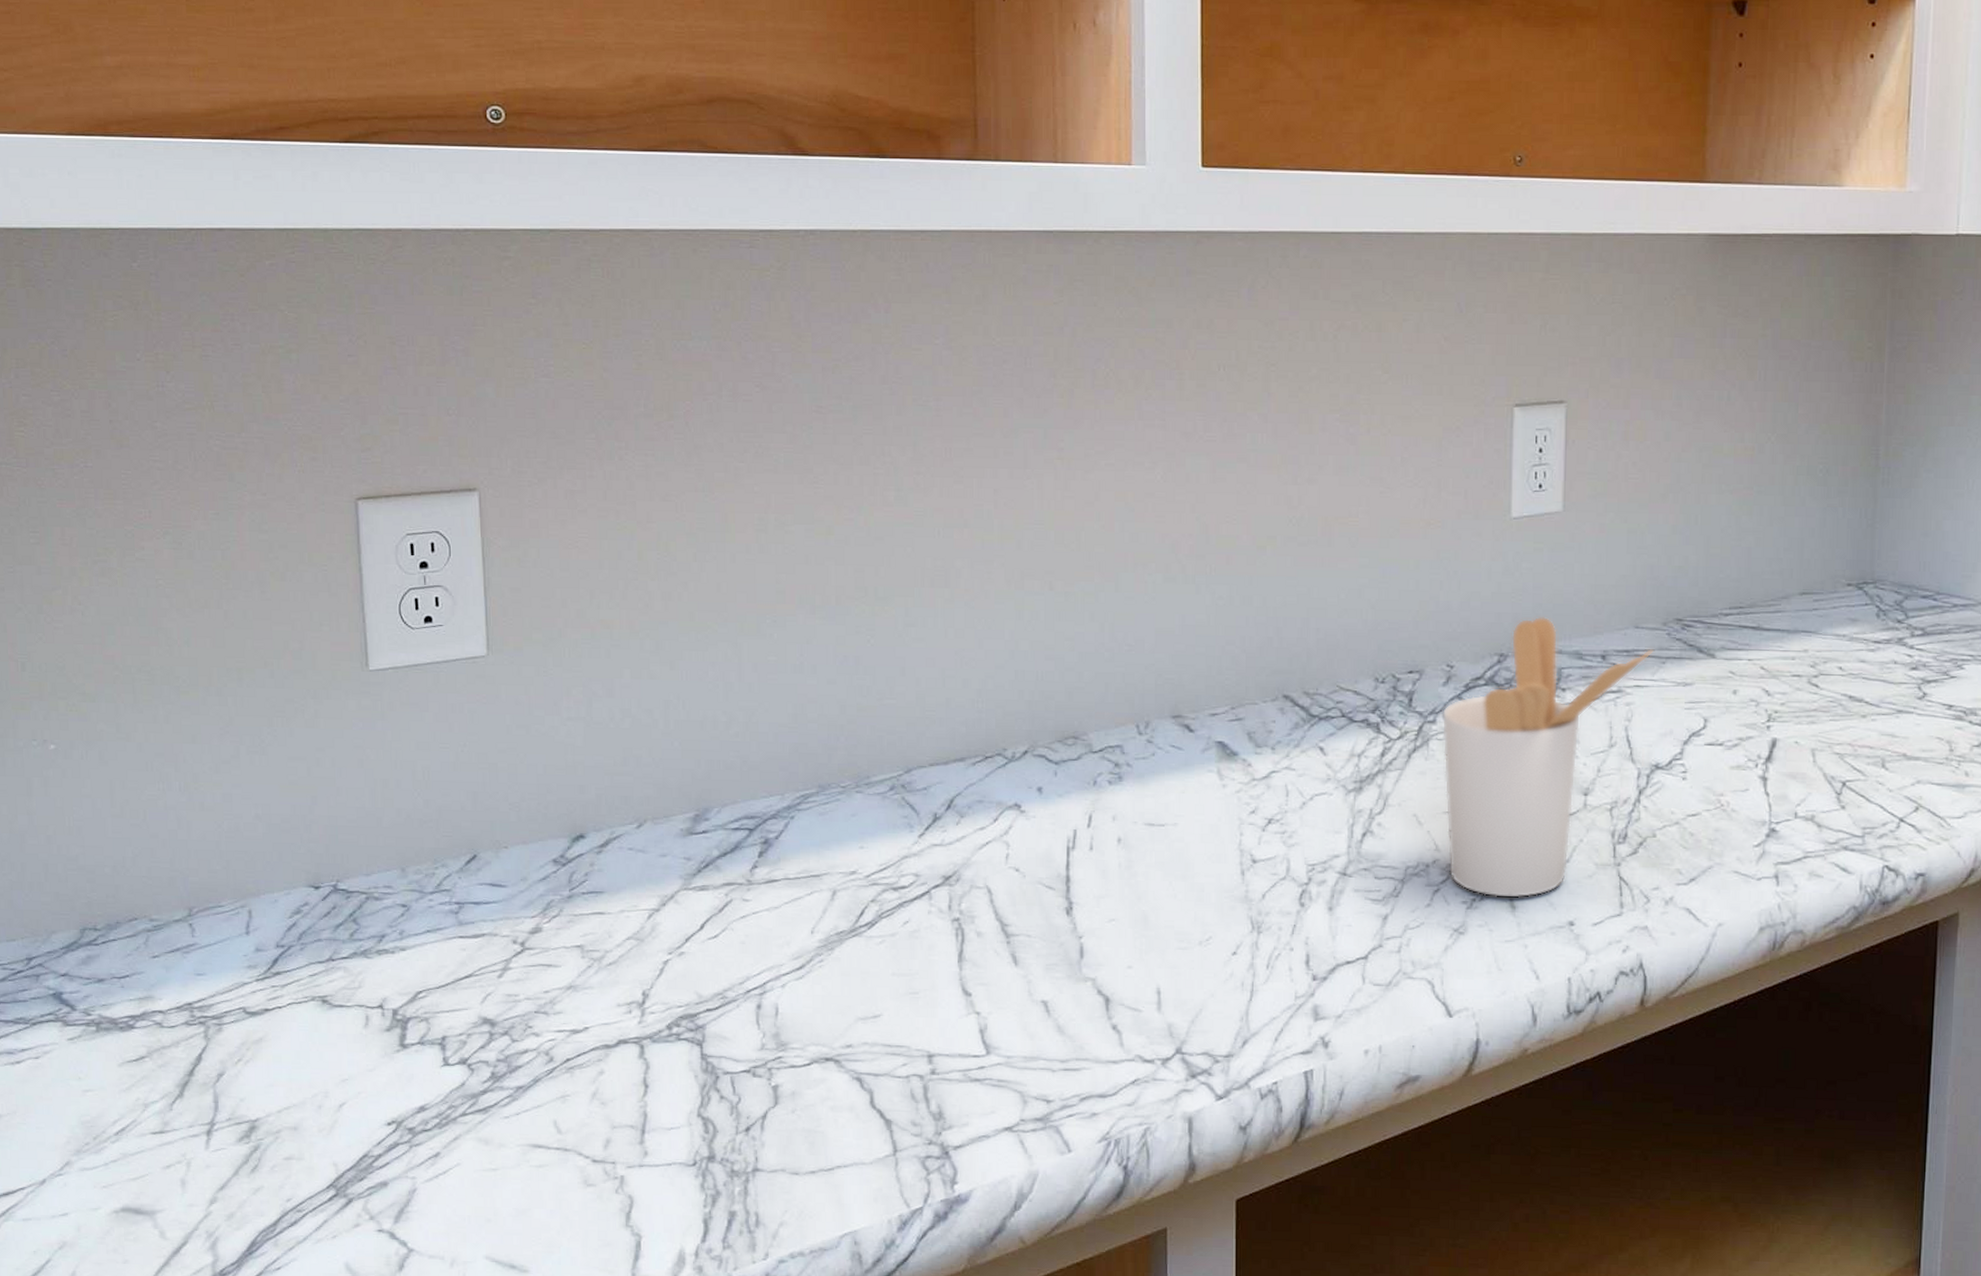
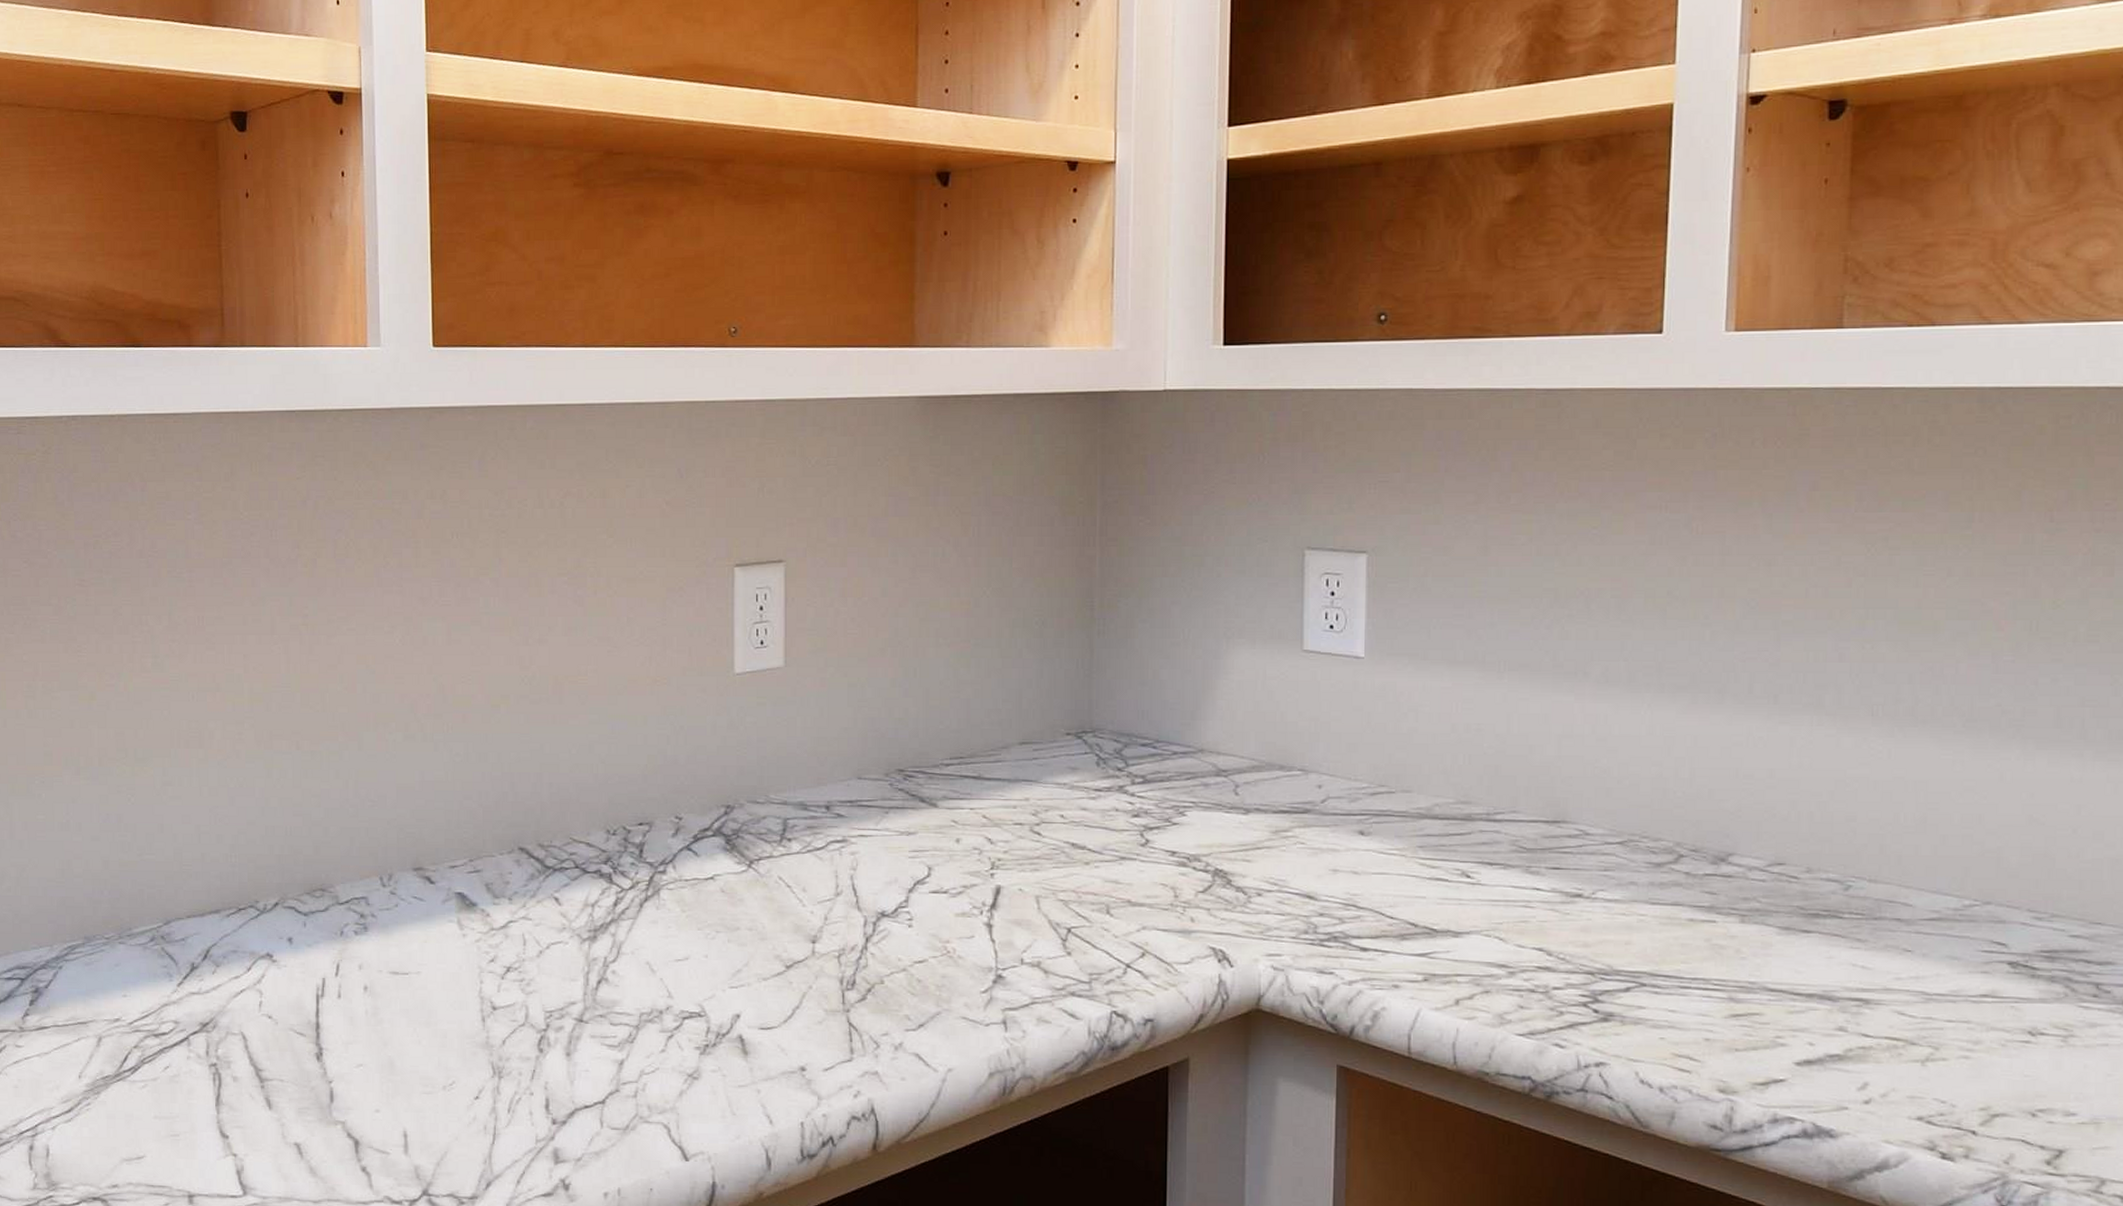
utensil holder: present [1441,616,1654,899] -> none [671,768,877,1045]

